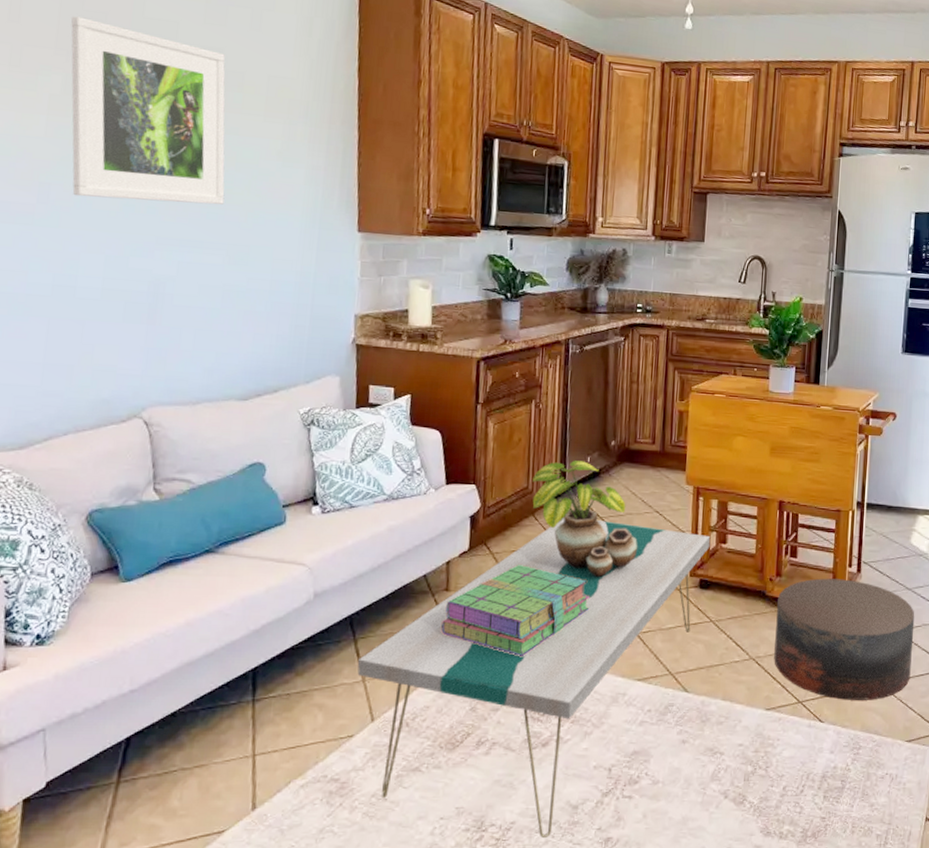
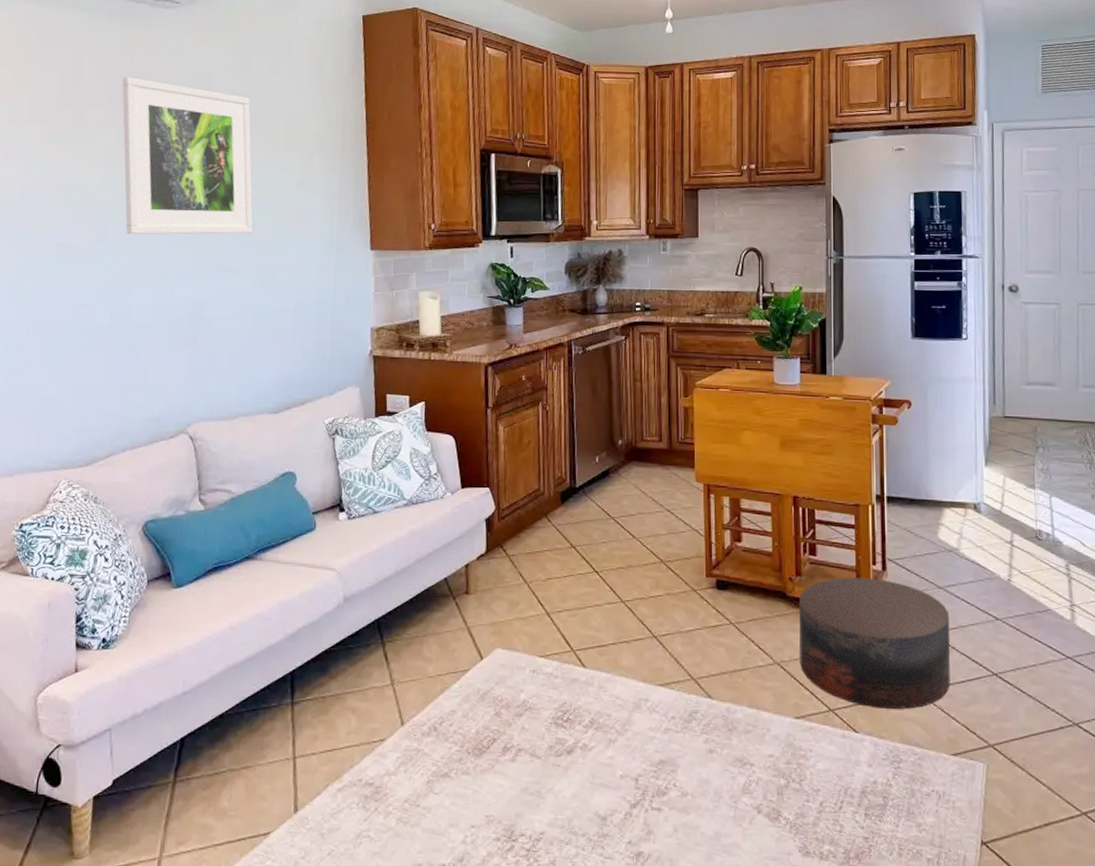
coffee table: present [357,518,711,839] -> none [386,519,725,851]
stack of books: present [440,565,591,656] -> none [462,567,607,660]
potted plant: present [532,460,637,578] -> none [544,461,650,579]

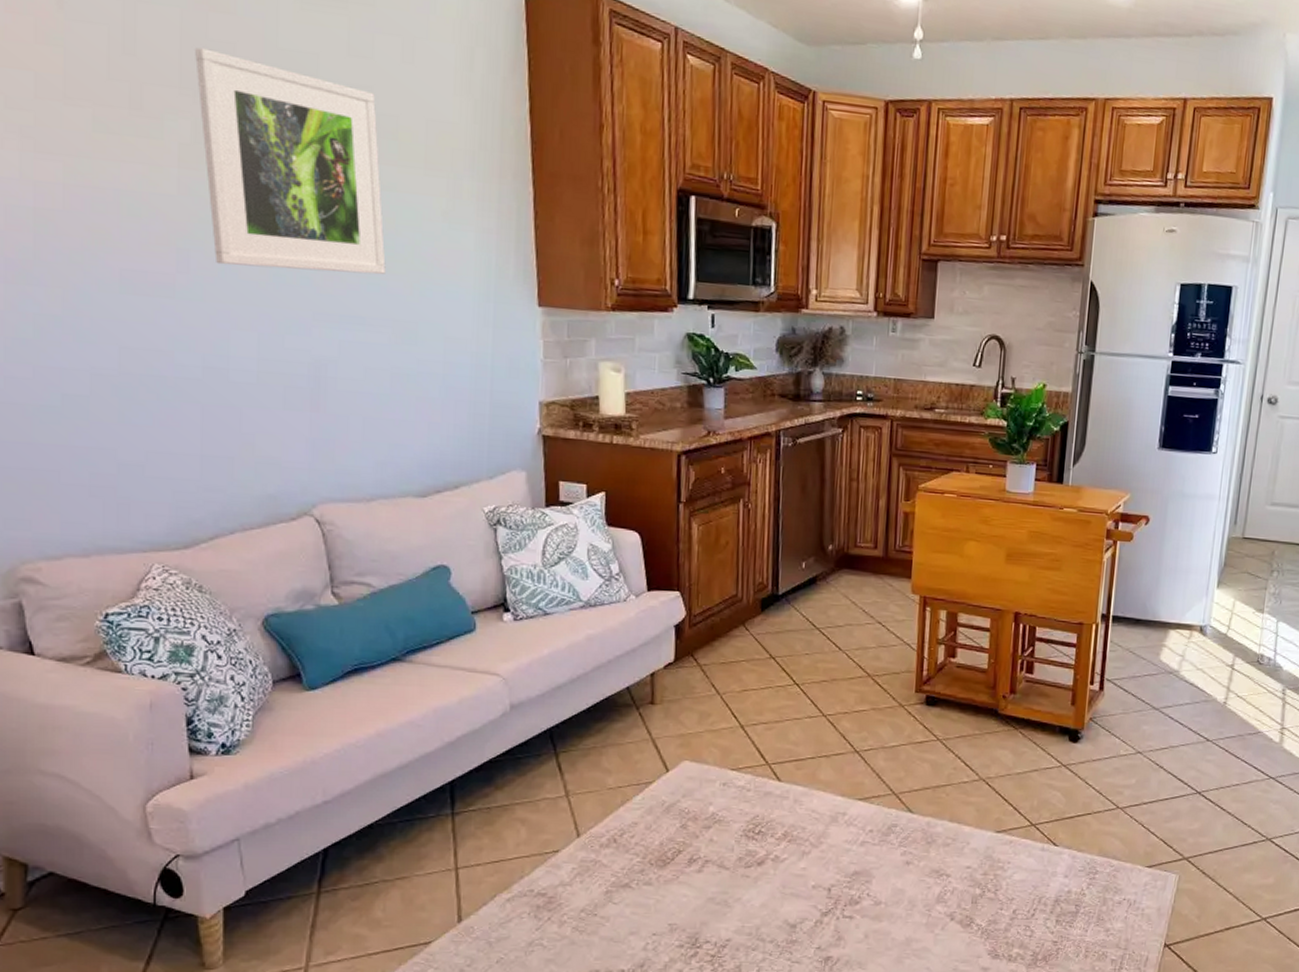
stool: present [799,577,950,709] -> none [1006,696,1162,824]

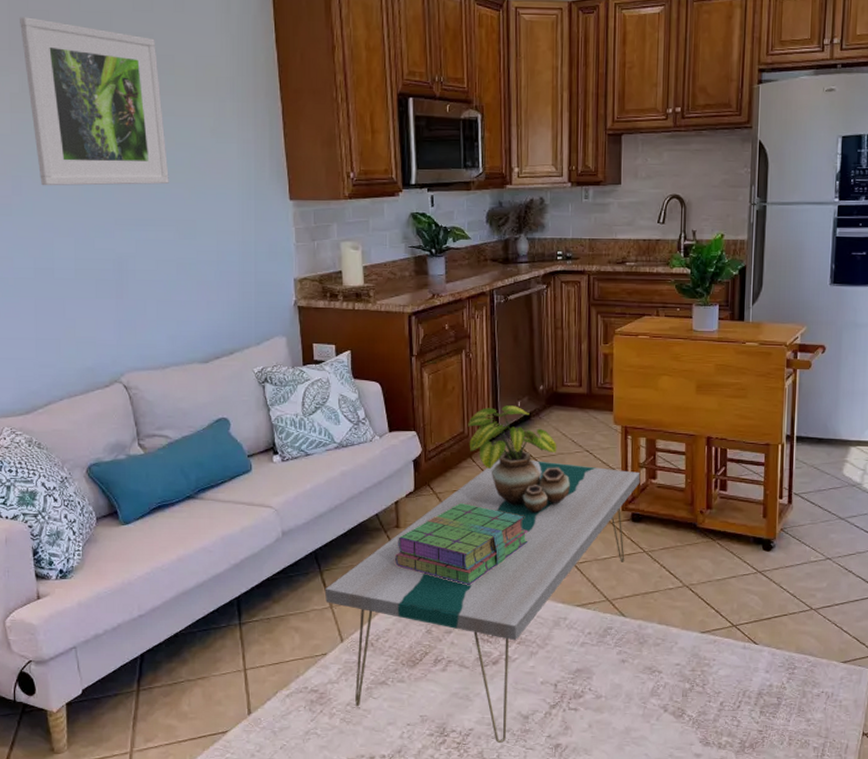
coffee table: none [560,628,939,956] -> present [325,459,641,744]
stack of books: none [646,678,807,773] -> present [394,503,529,585]
potted plant: none [742,566,858,693] -> present [468,405,570,514]

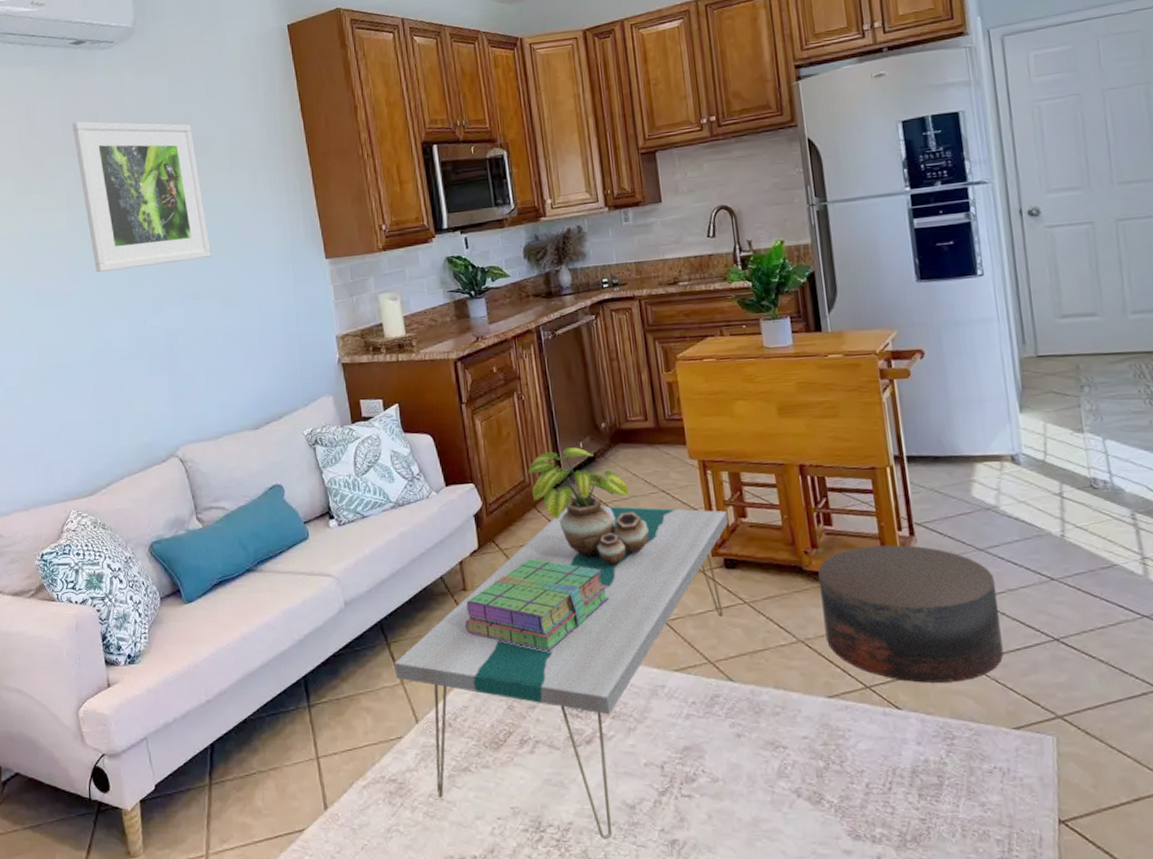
stool: none [707,510,849,624] -> present [818,545,1004,683]

